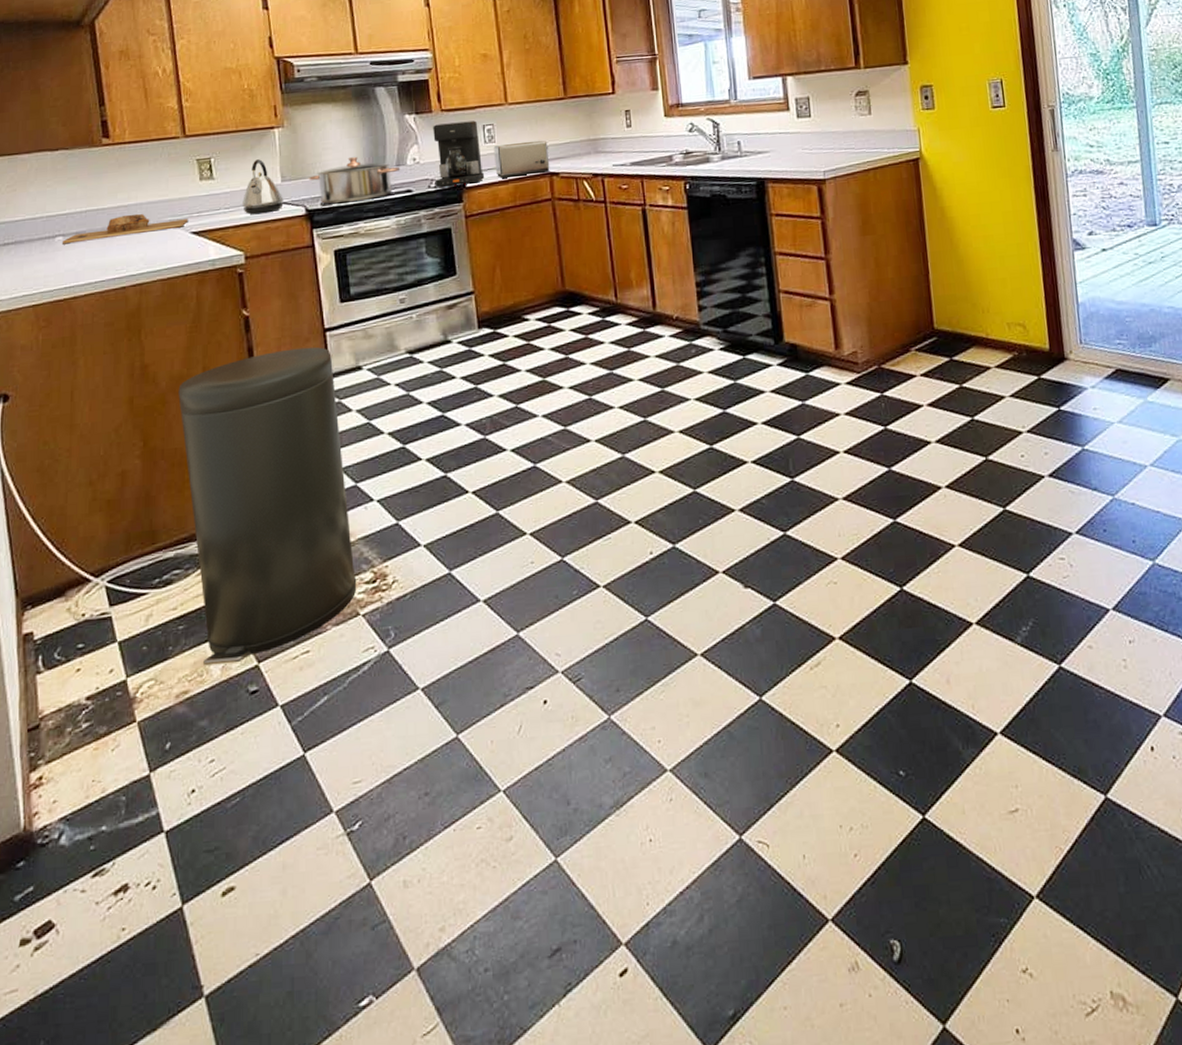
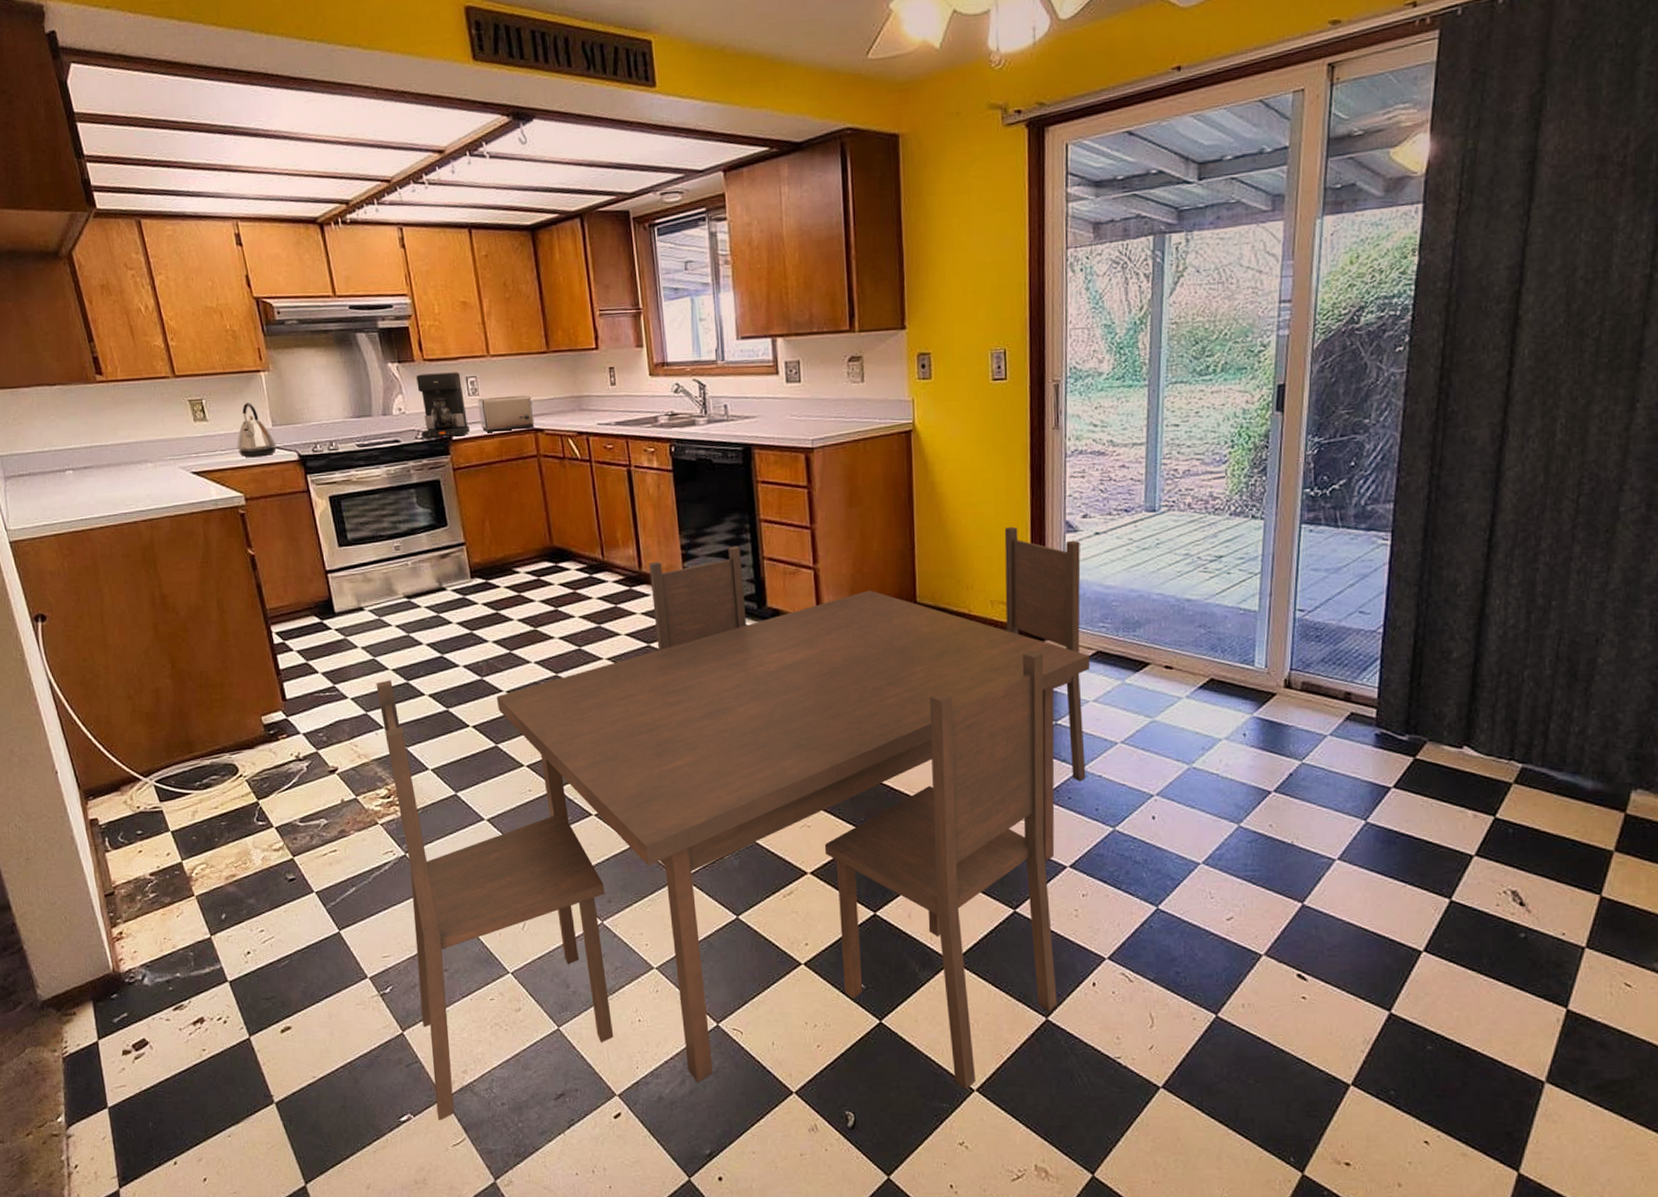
cutting board: present [63,213,188,245] -> none [73,451,188,478]
pedal bin: present [178,347,357,666] -> none [197,587,374,856]
cooking pot: present [308,156,401,205] -> none [298,403,387,451]
dining set: none [369,247,1119,1001] -> present [376,526,1091,1121]

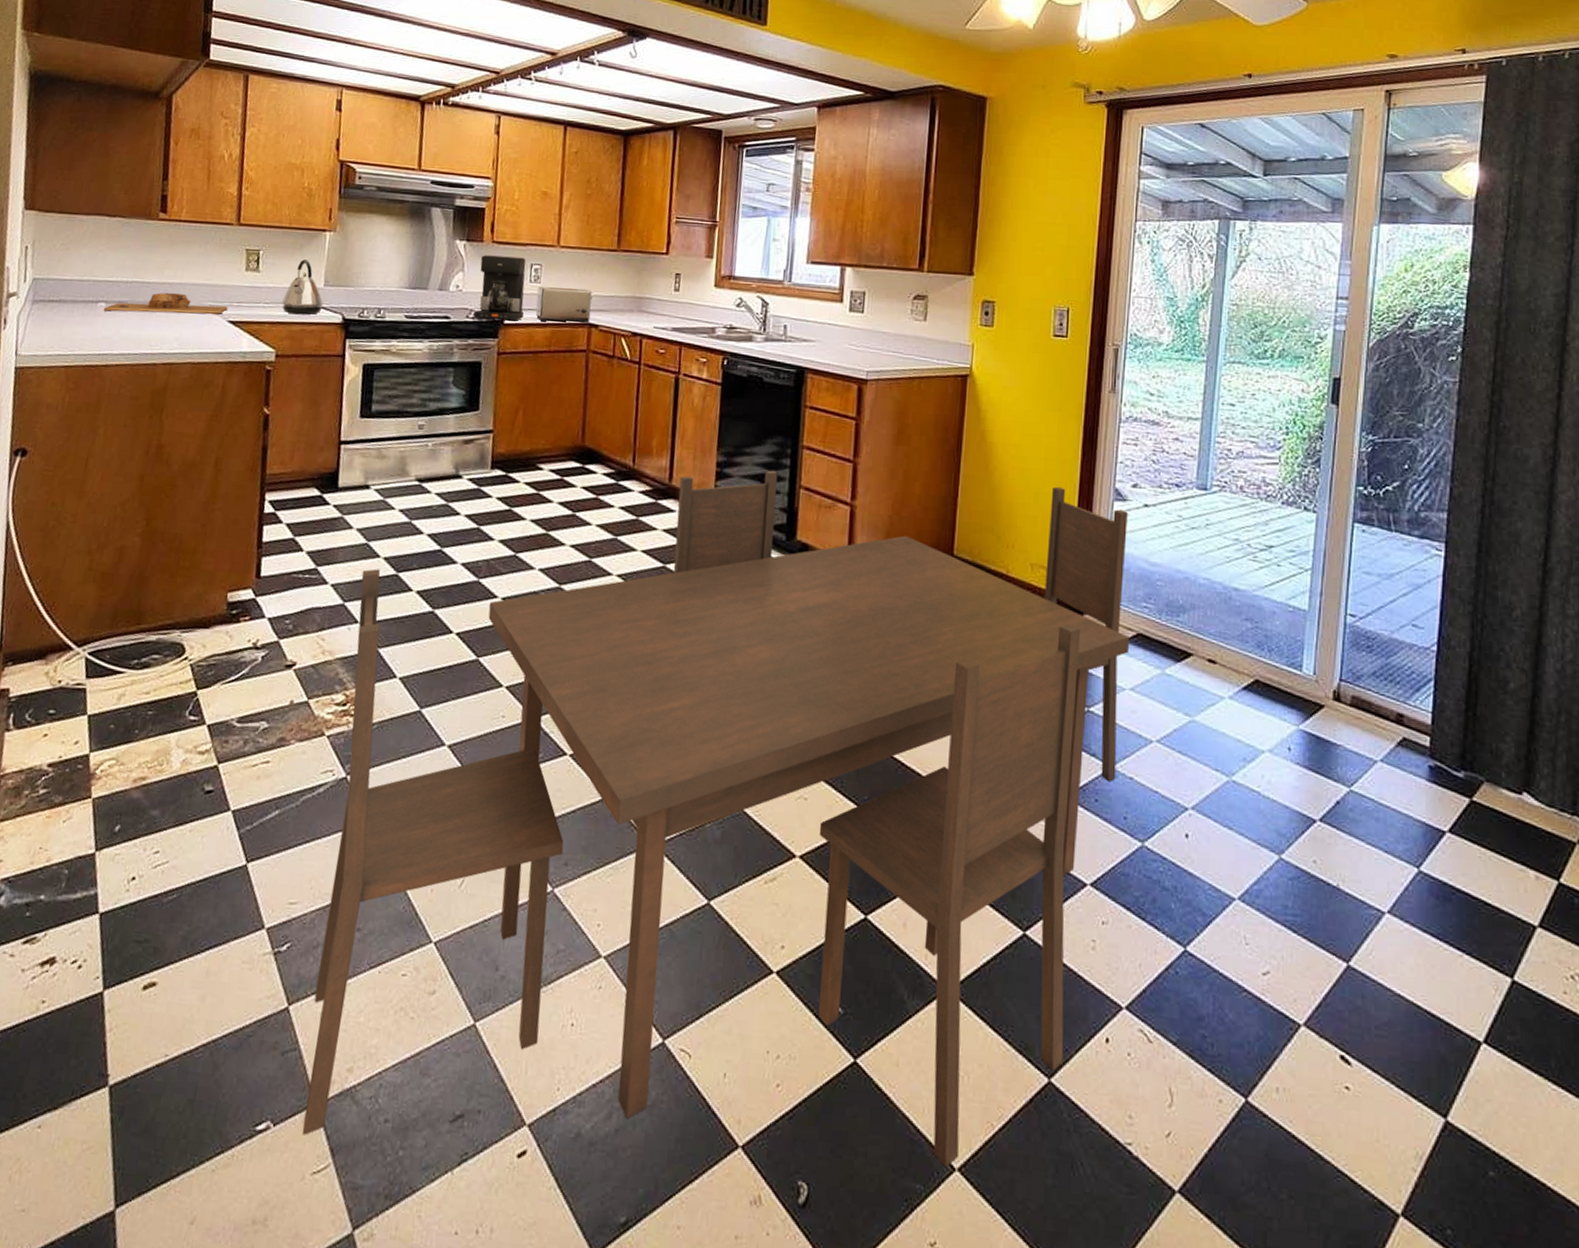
cutting board: none [73,451,188,478] -> present [104,292,228,314]

